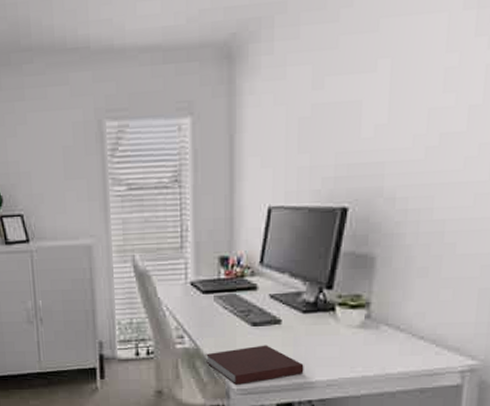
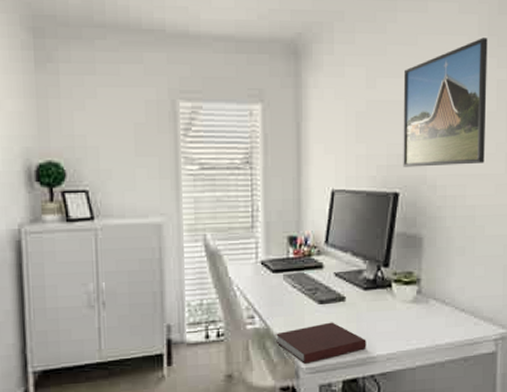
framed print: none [354,11,477,178] -> present [403,37,488,167]

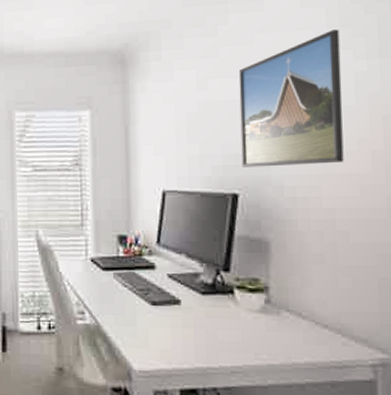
notebook: present [276,322,366,365] -> none [107,325,207,367]

